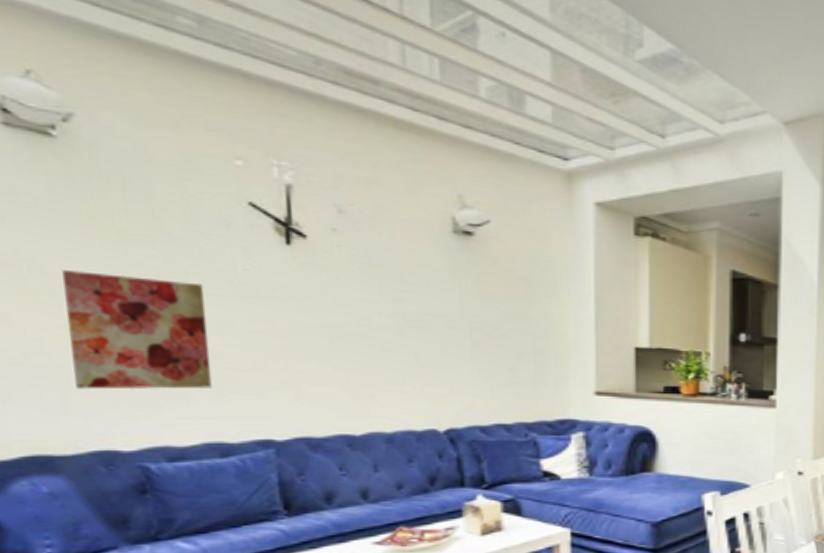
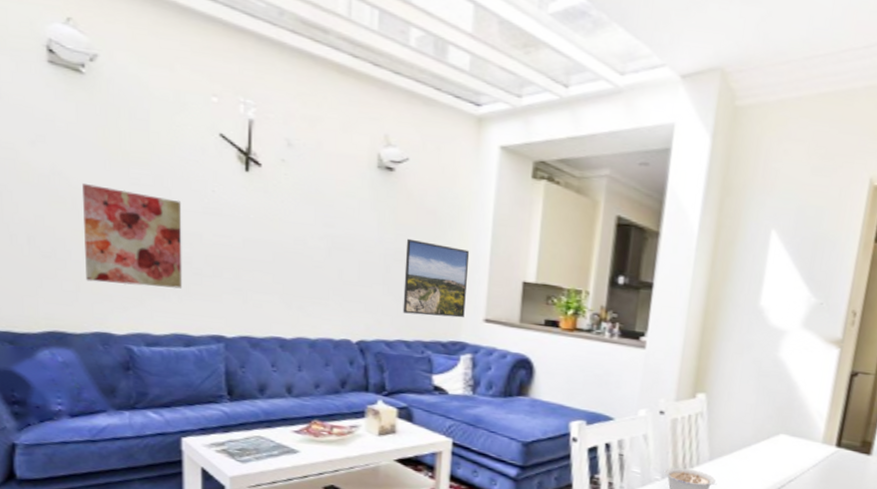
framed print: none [495,309,572,394] -> present [402,238,470,318]

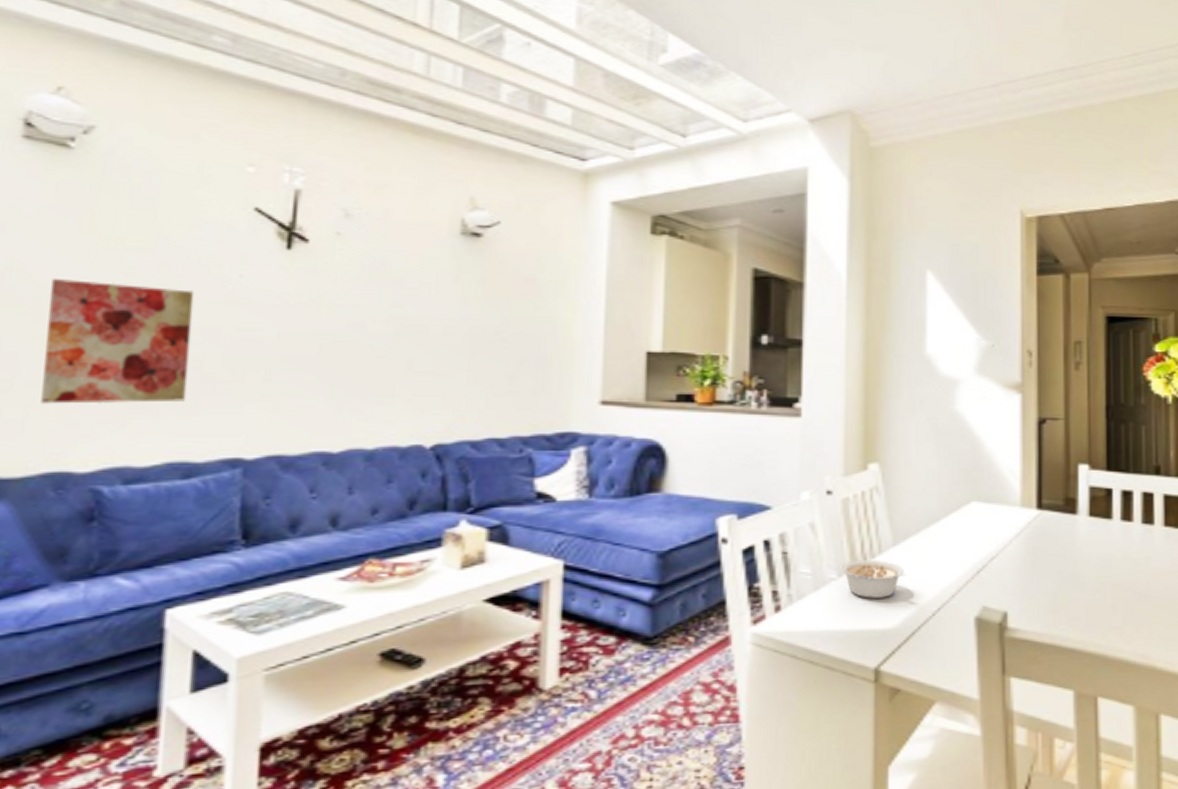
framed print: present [402,238,470,318] -> none [494,313,579,404]

